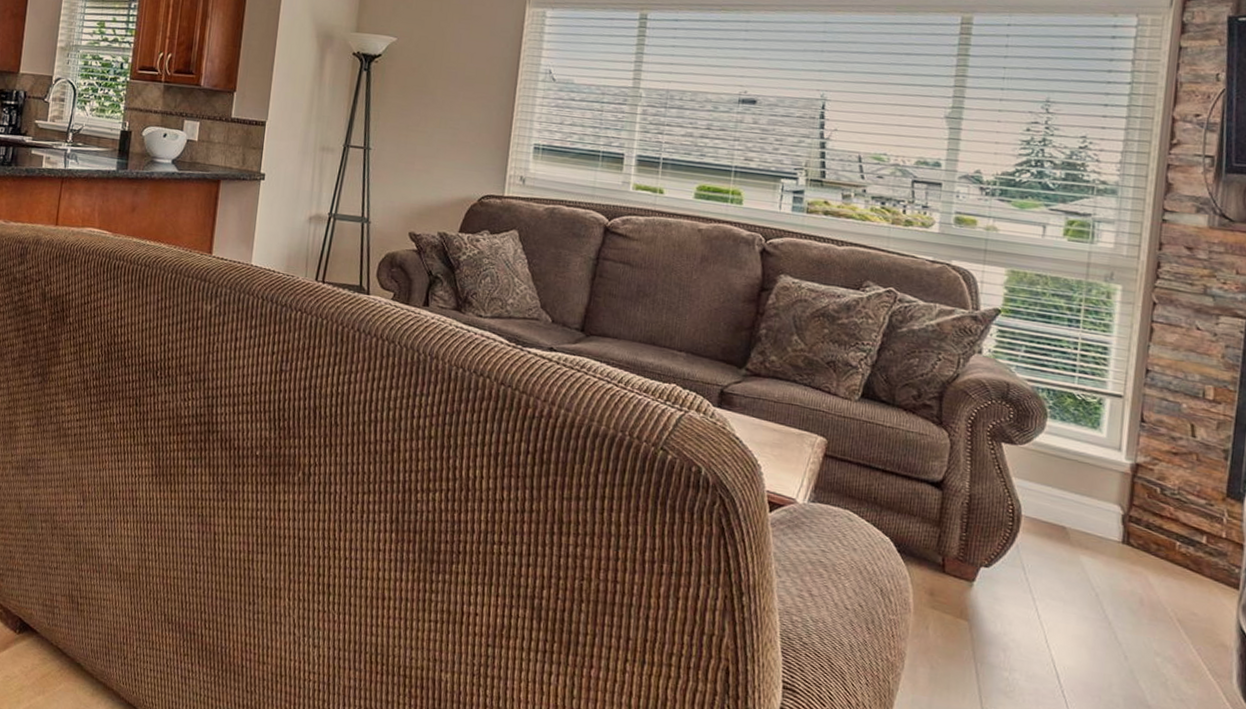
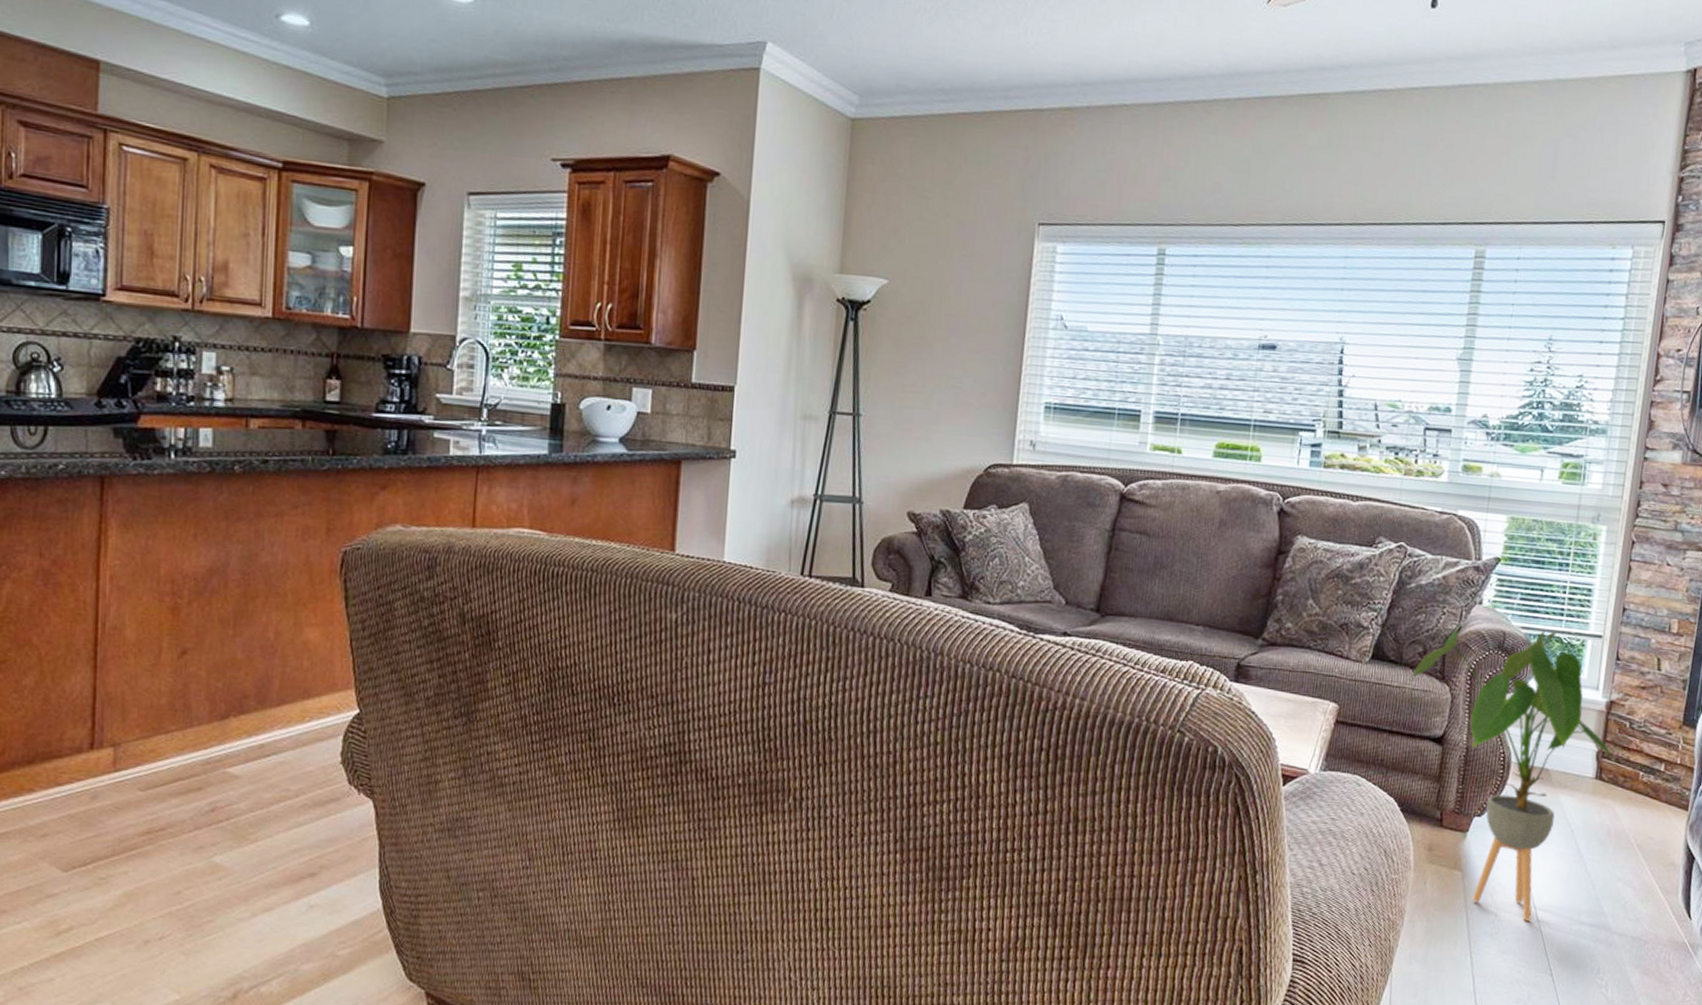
house plant: none [900,370,1144,685] -> present [1406,623,1615,921]

